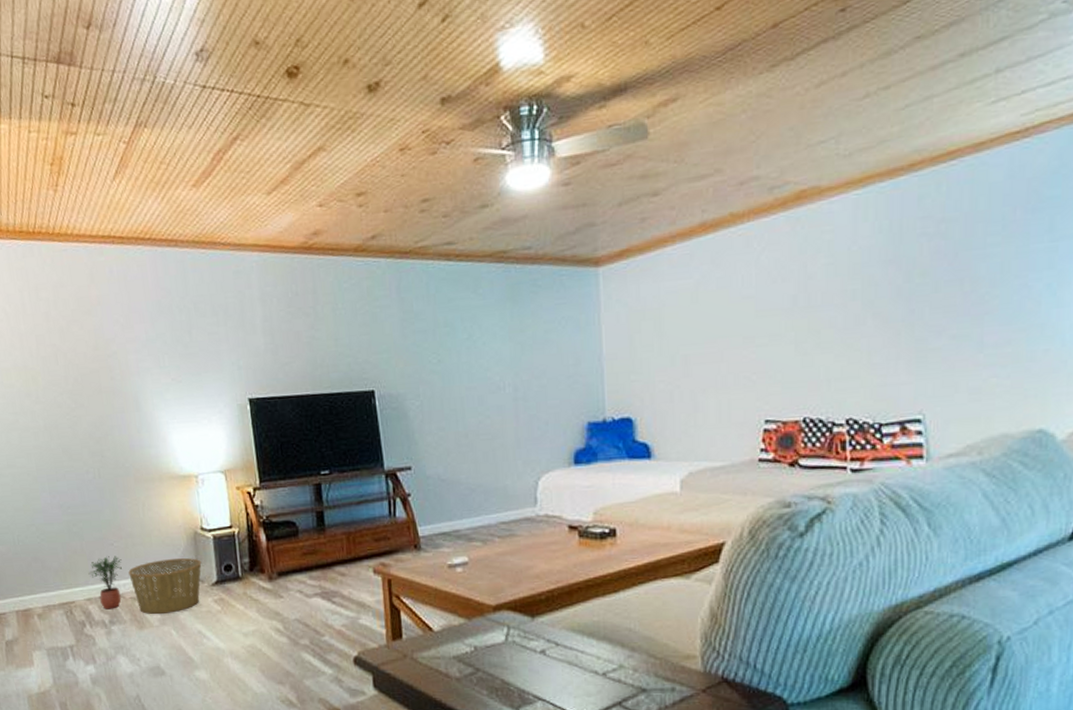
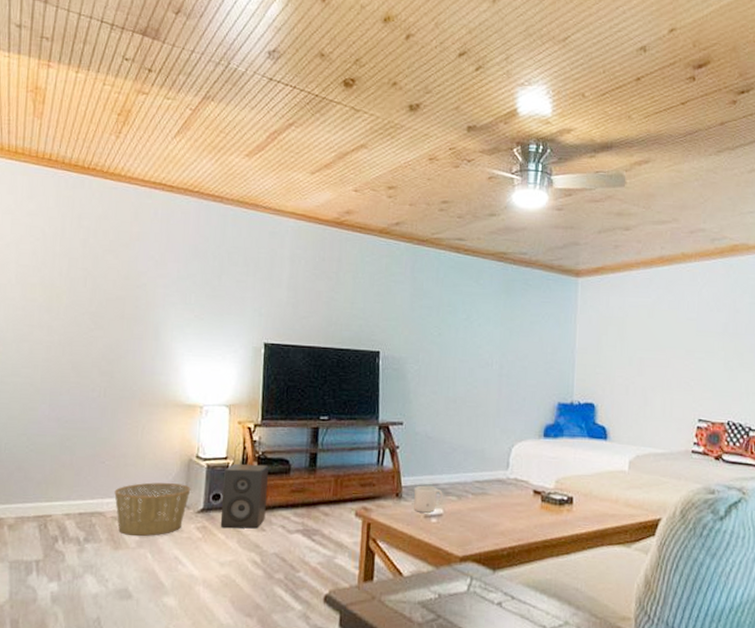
potted plant: present [88,556,122,610] -> none [72,473,109,527]
bookshelf speaker: none [231,529,281,598] -> present [220,463,268,529]
mug: none [434,533,466,563] -> present [414,485,443,513]

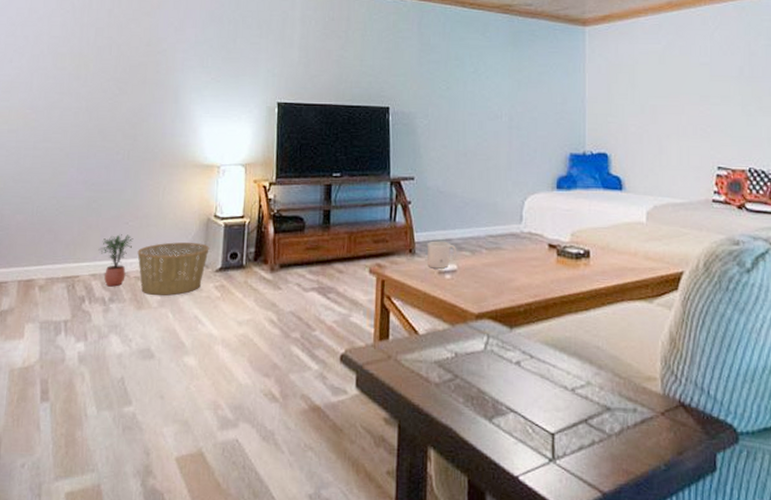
potted plant: none [72,473,109,527] -> present [98,234,132,287]
bookshelf speaker: present [220,463,268,529] -> none [238,222,283,287]

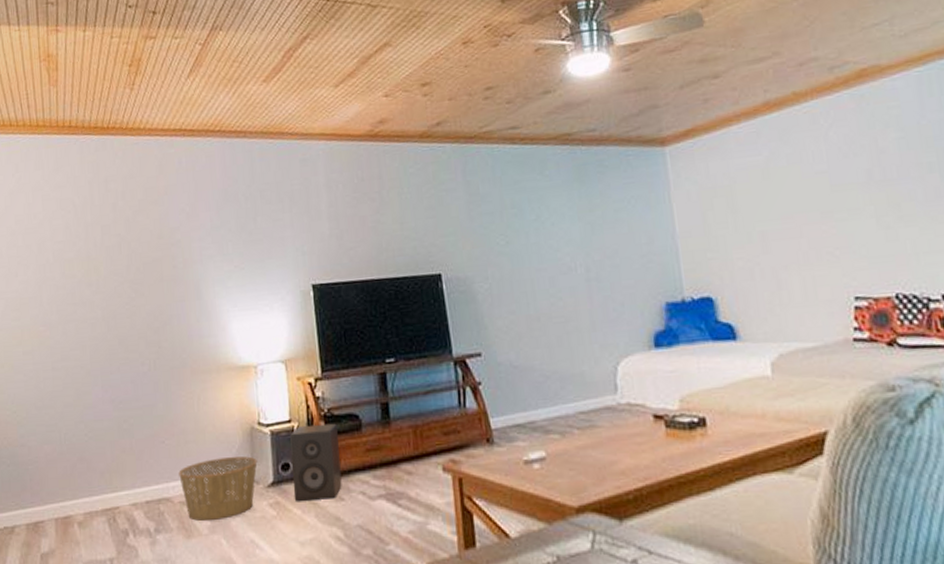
potted plant: present [98,234,132,287] -> none [136,455,172,516]
bookshelf speaker: none [238,222,283,287] -> present [290,423,342,501]
mug: present [427,240,456,269] -> none [507,424,543,458]

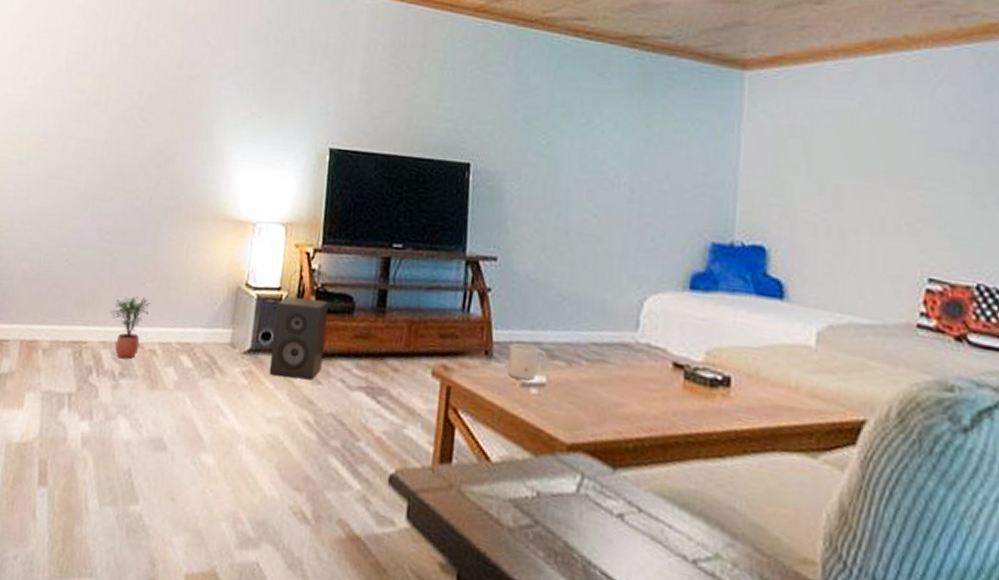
potted plant: none [136,455,172,516] -> present [110,296,149,360]
basket: present [179,456,257,521] -> none [154,312,238,378]
mug: none [507,424,543,458] -> present [507,342,547,381]

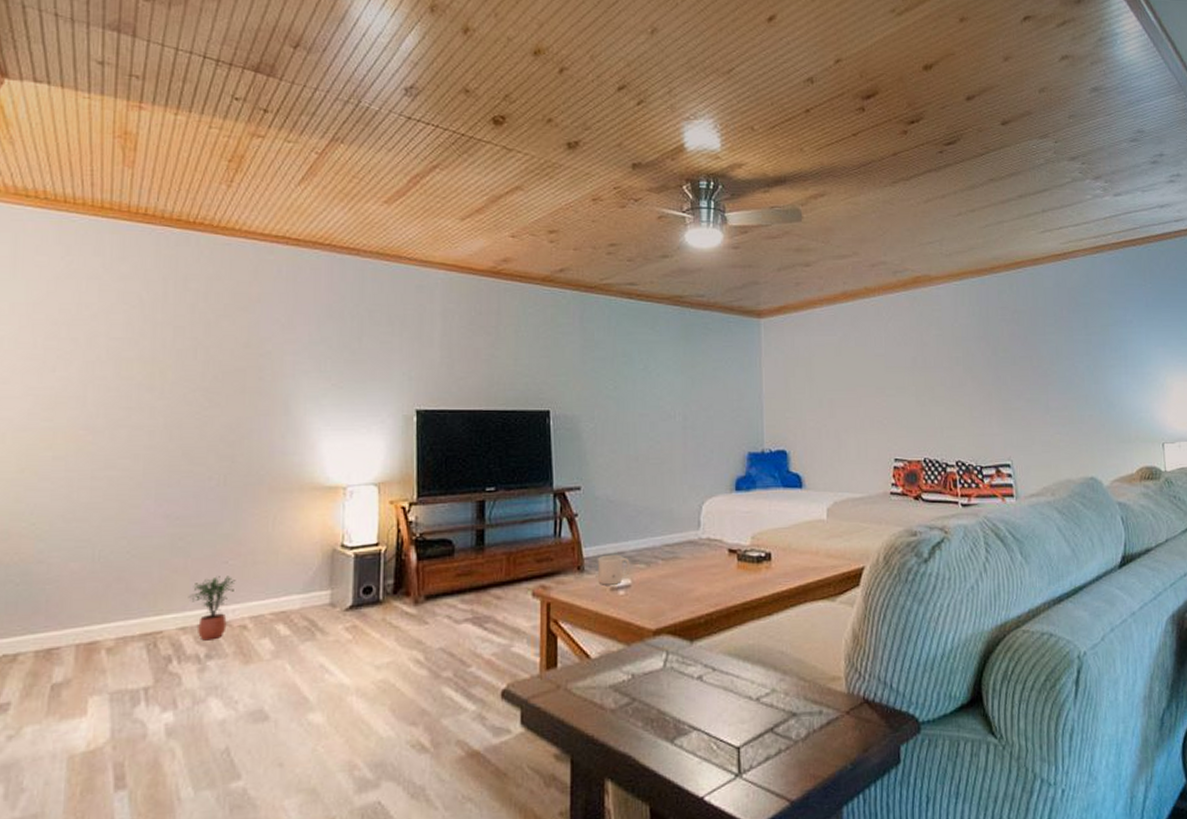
bookshelf speaker: present [269,297,328,380] -> none [373,548,428,625]

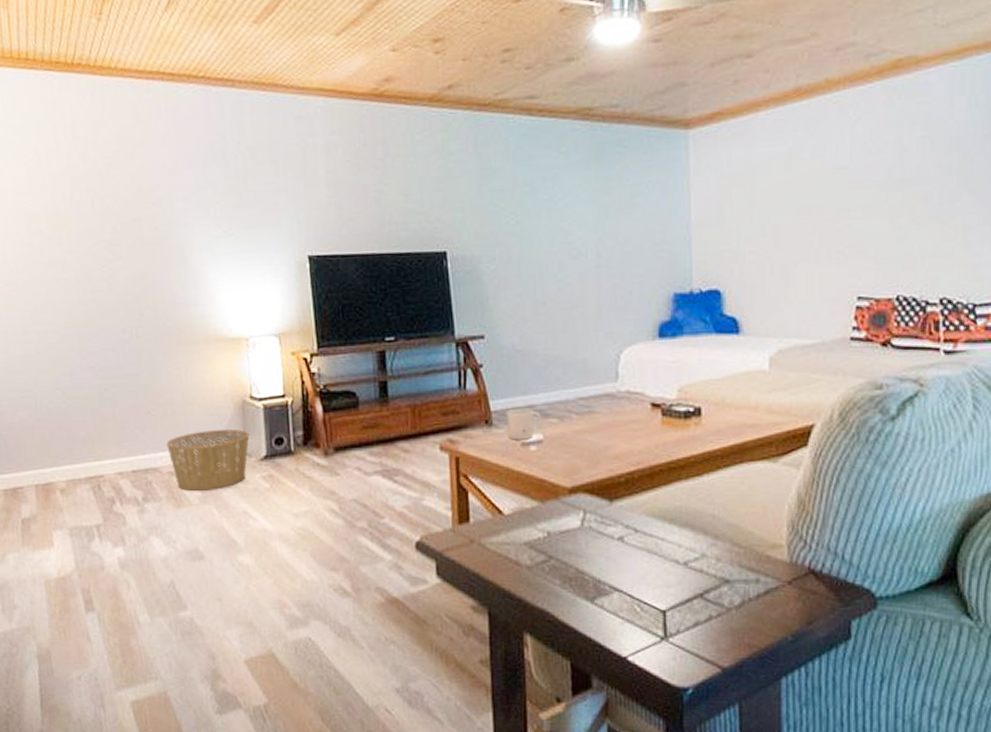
potted plant: present [188,576,234,641] -> none [120,425,159,485]
basket: none [242,579,336,646] -> present [166,429,250,491]

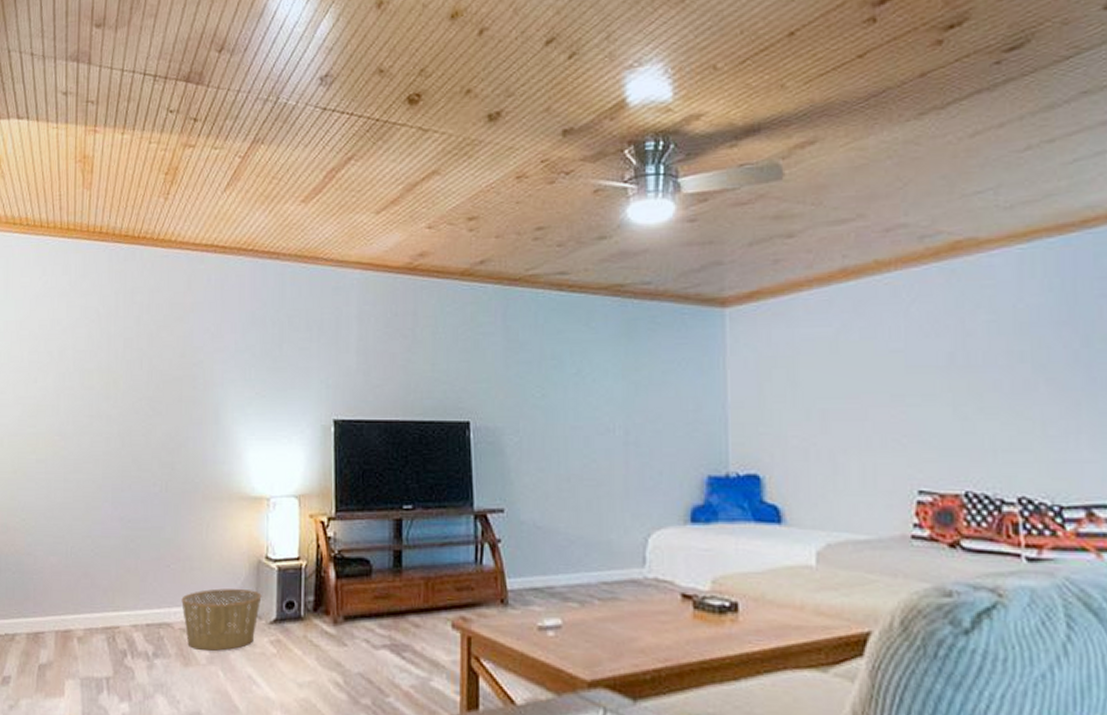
mug: present [507,408,542,440] -> none [524,588,561,624]

